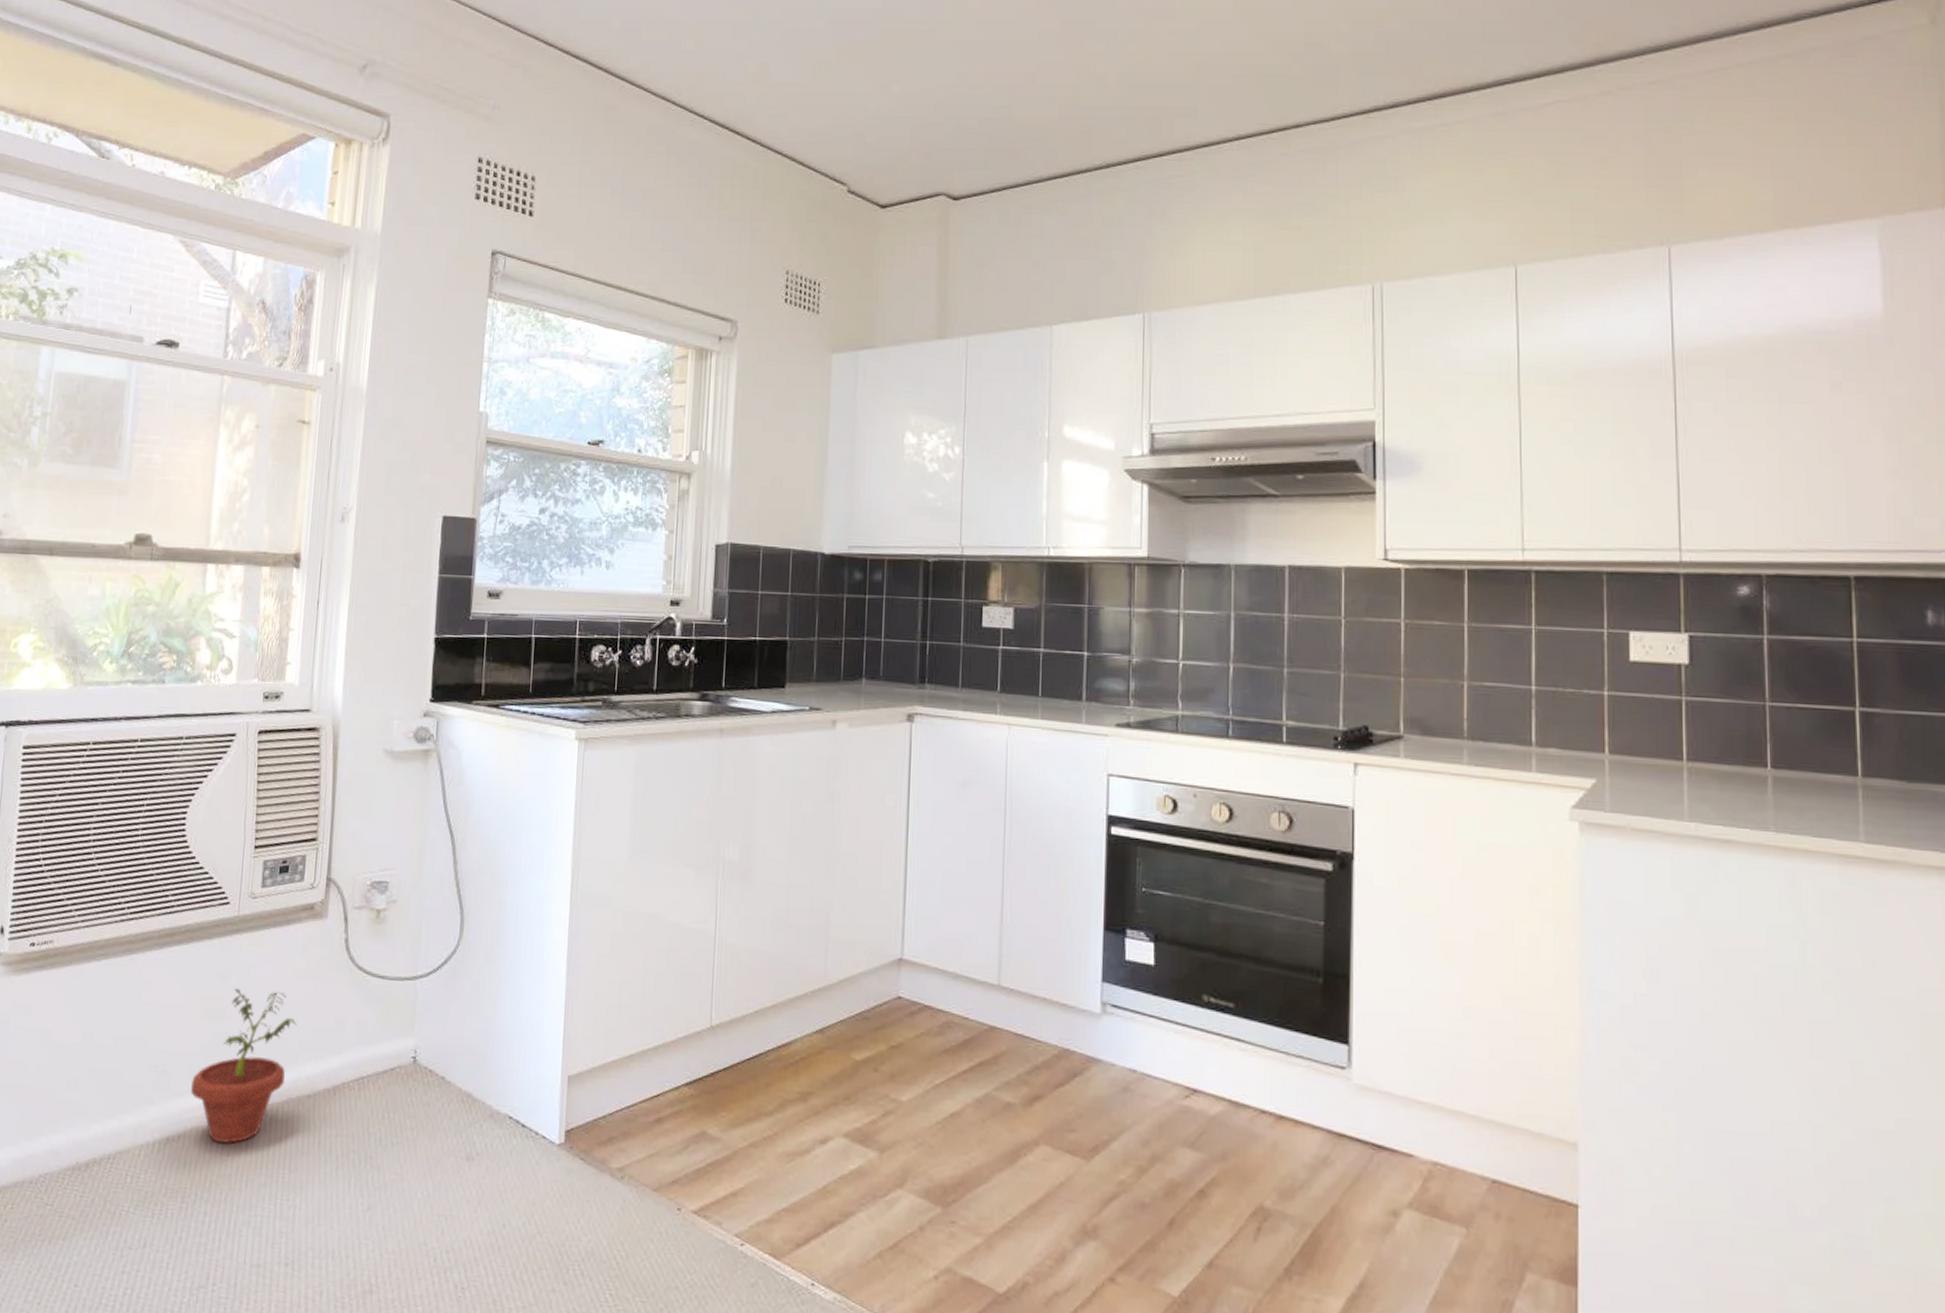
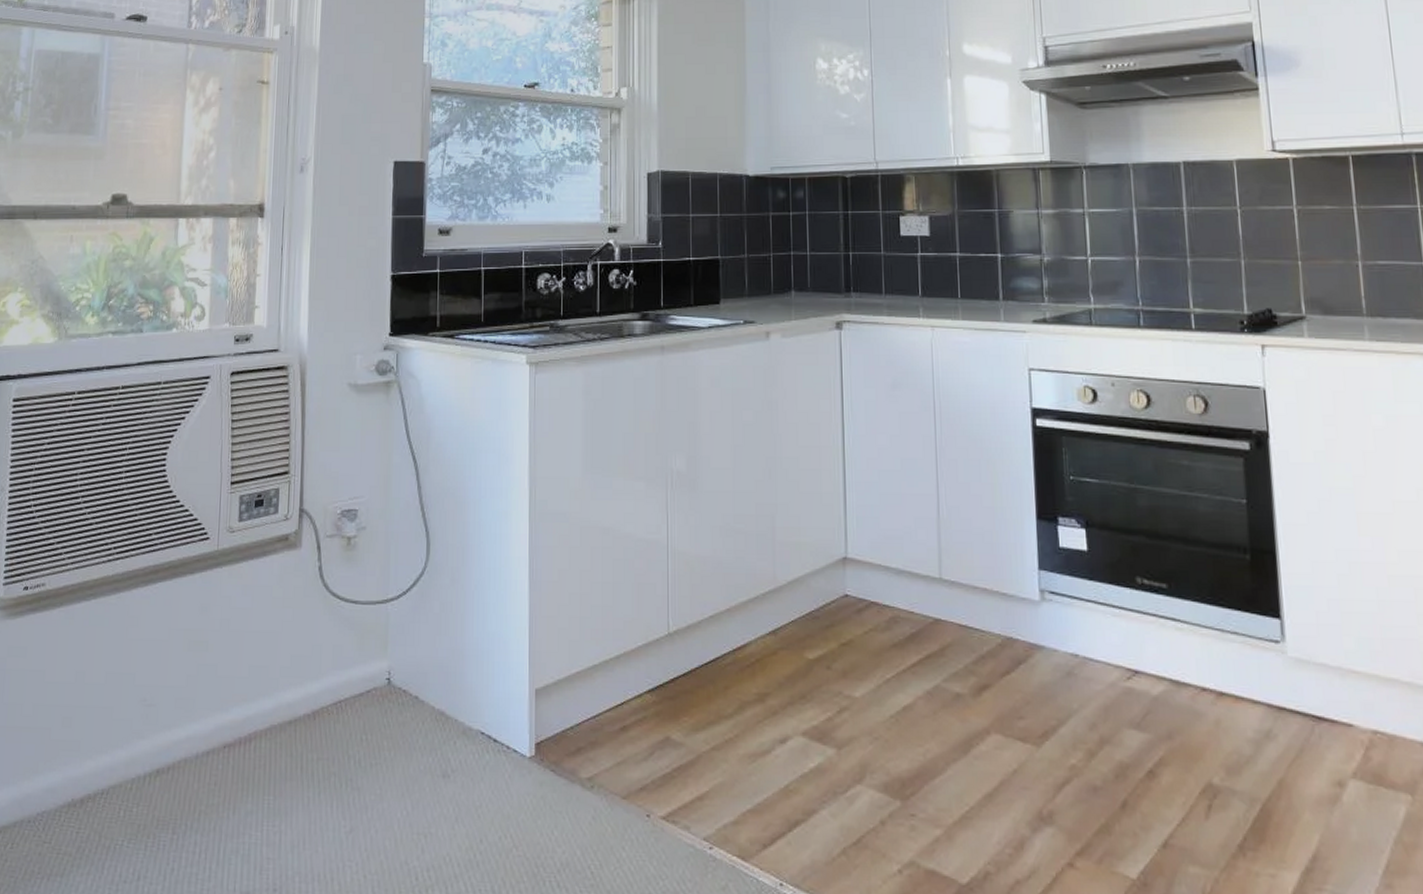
potted plant: present [190,989,297,1144] -> none [177,621,276,773]

